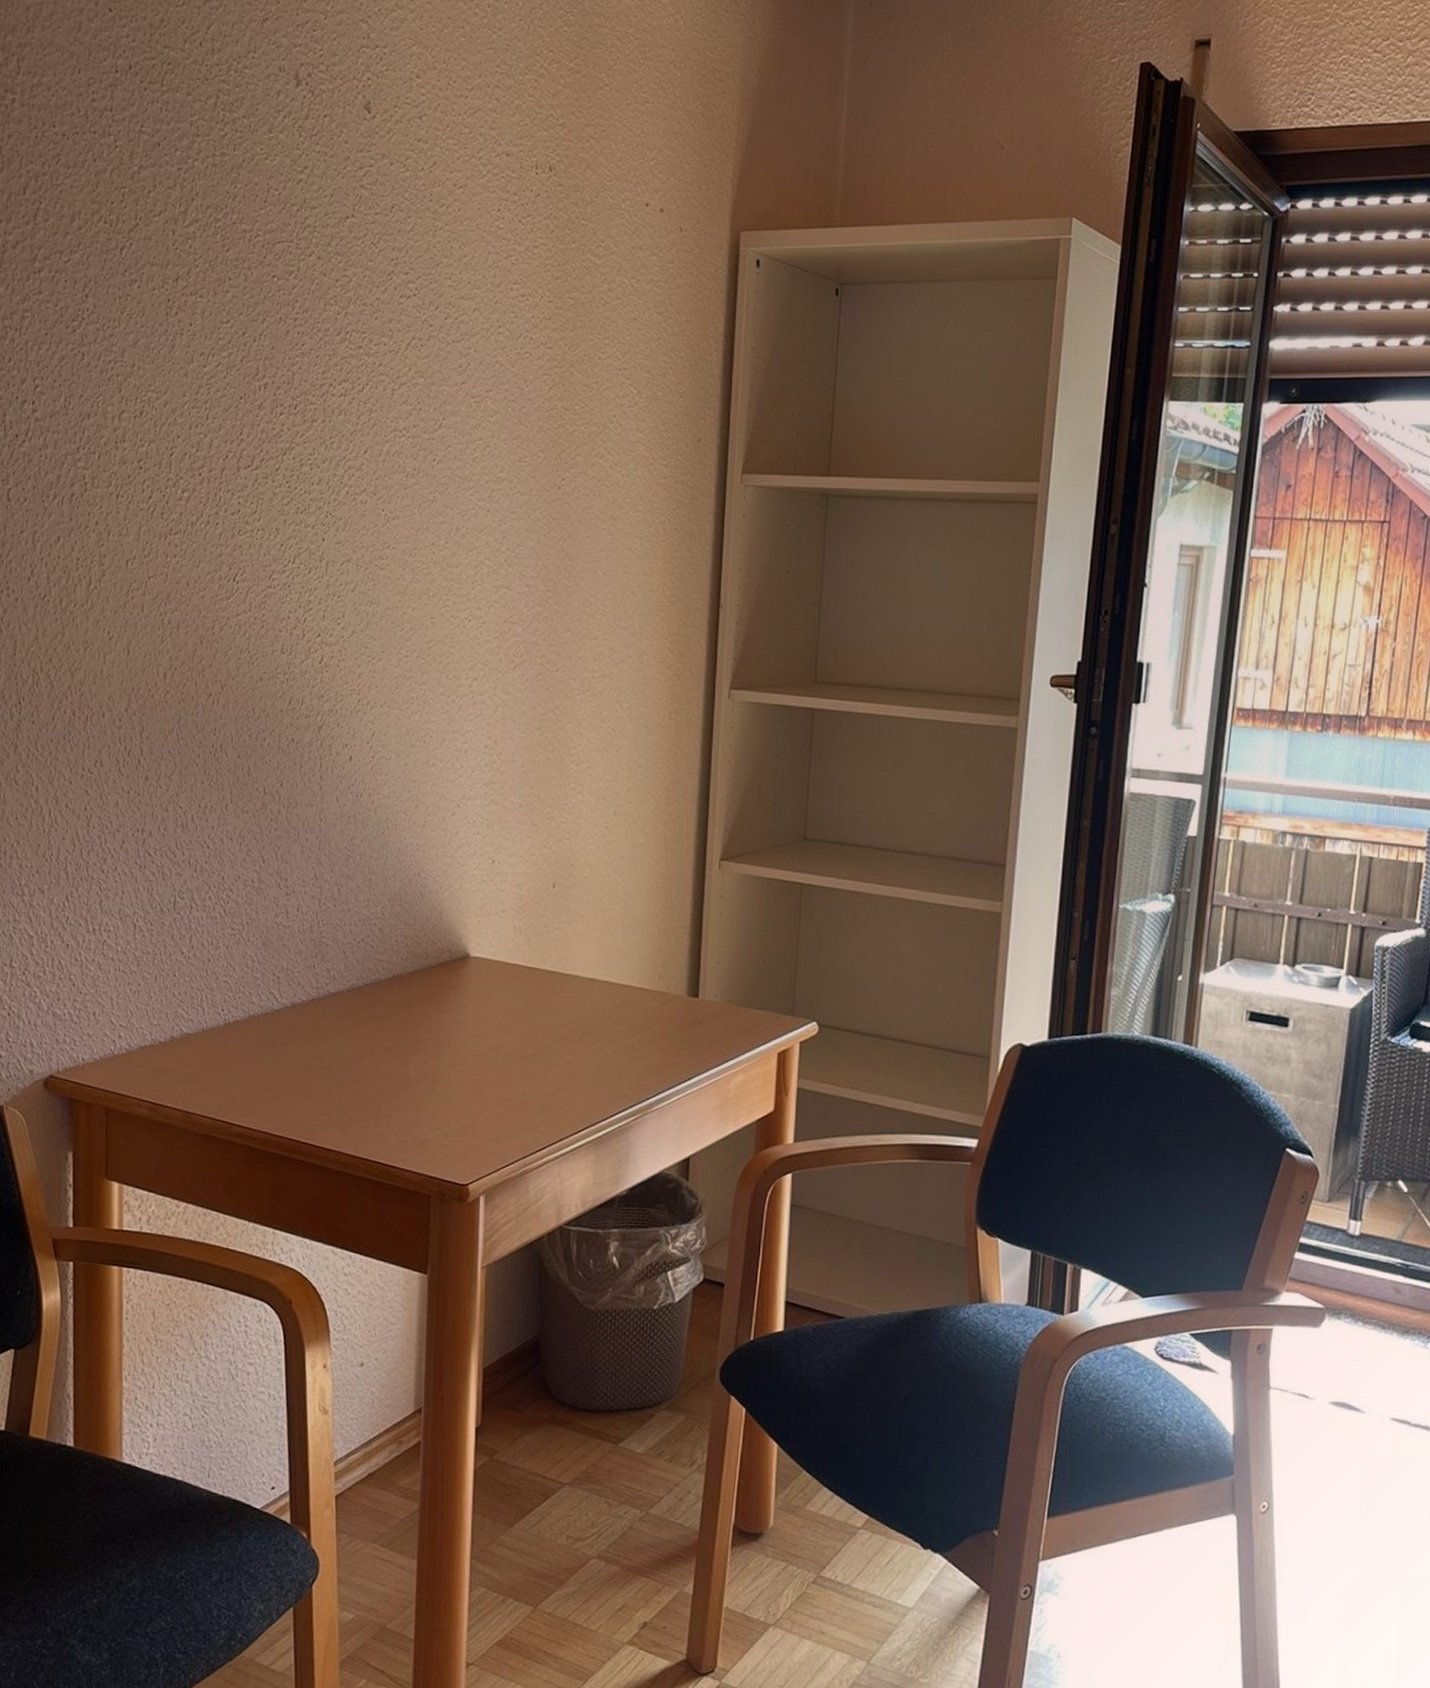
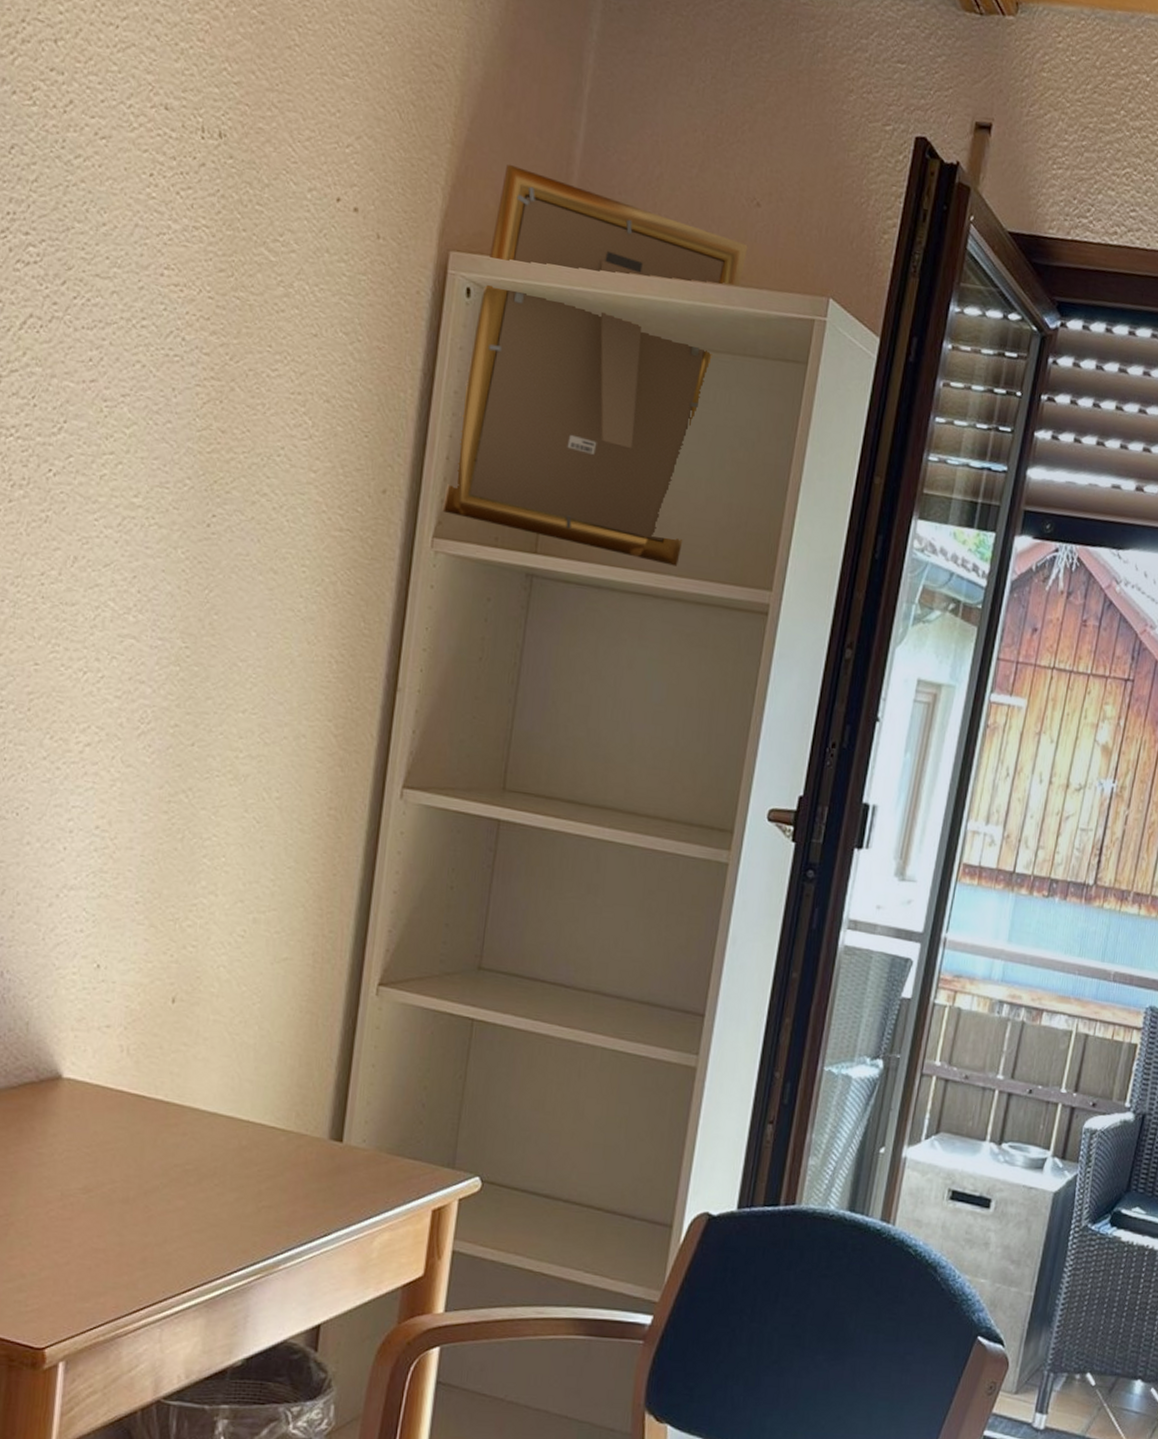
picture frame: none [748,150,996,471] -> present [442,163,748,567]

